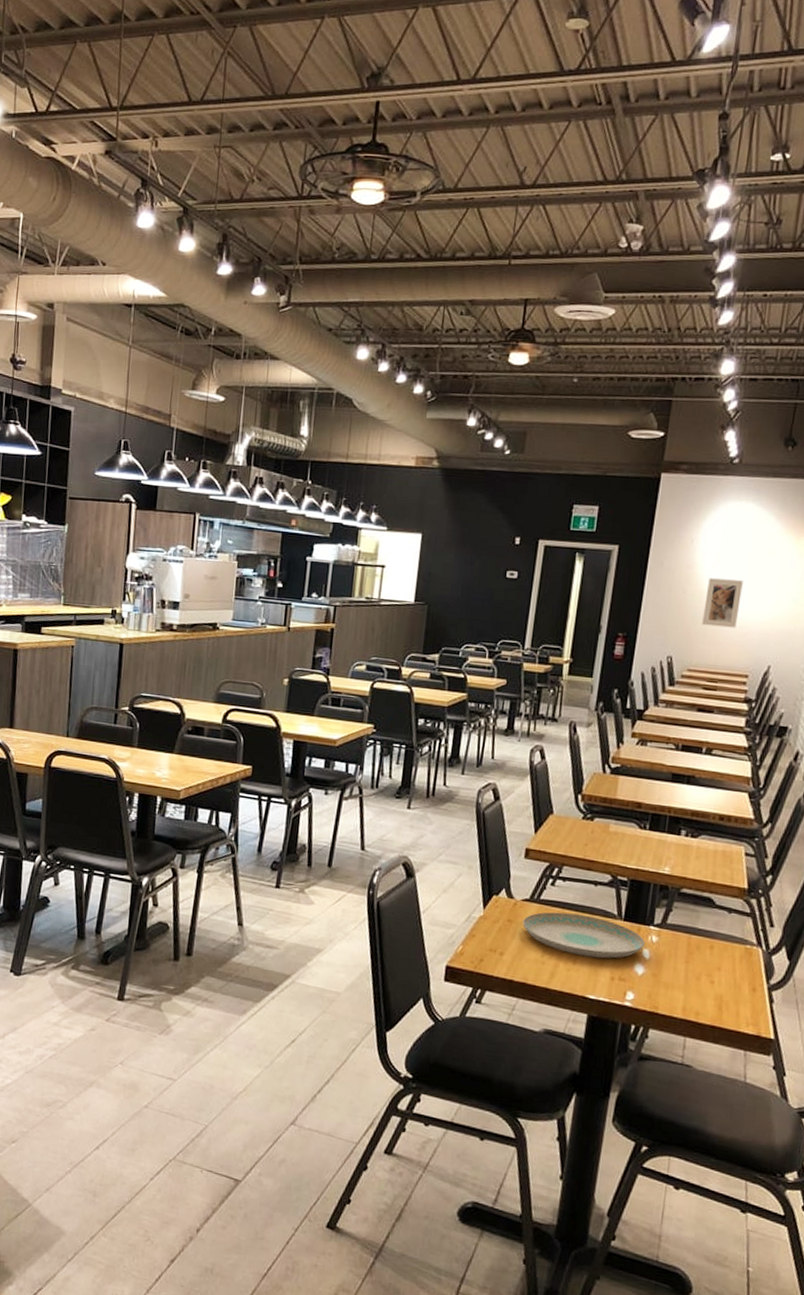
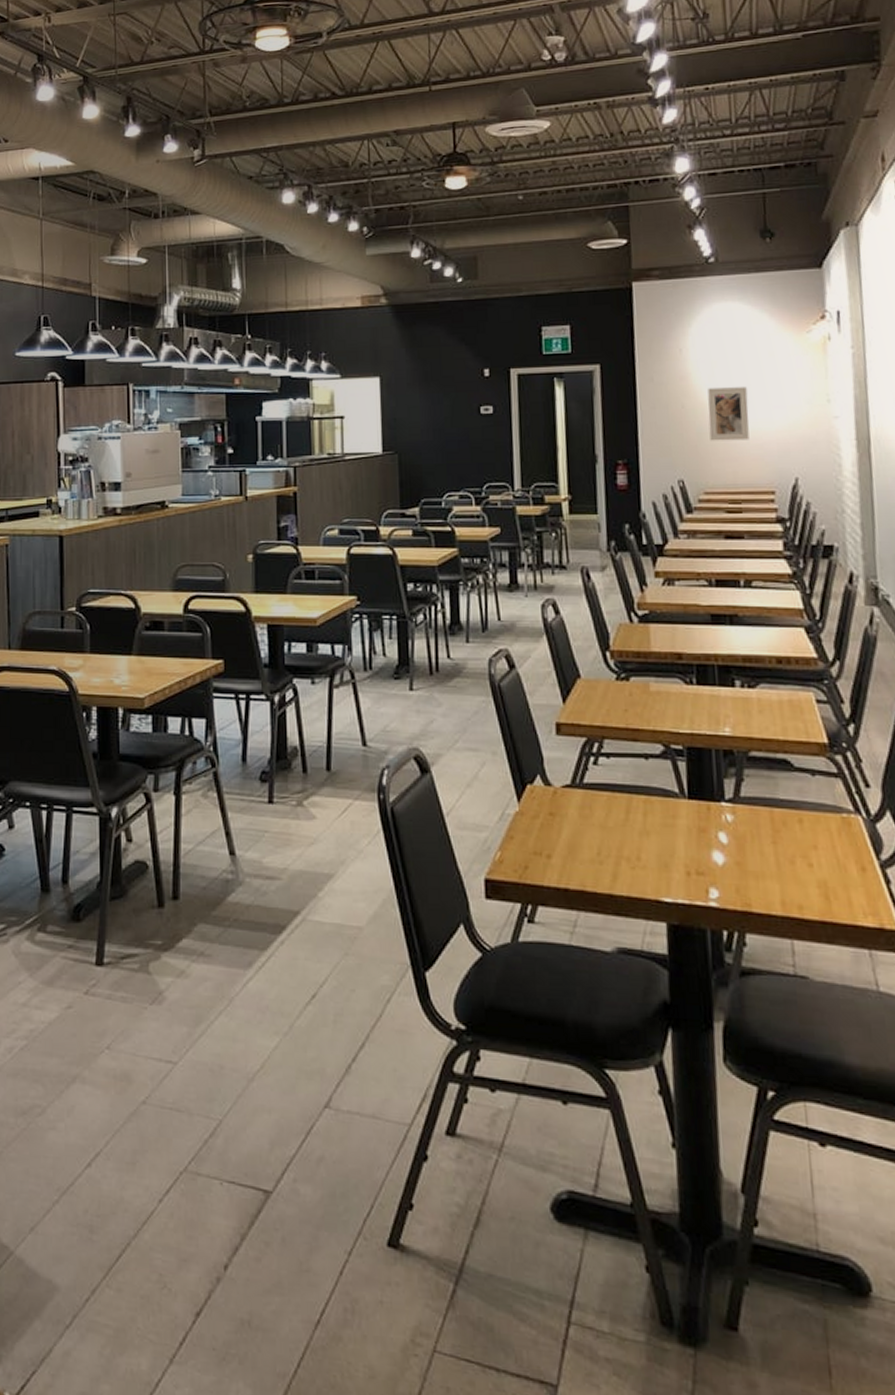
plate: present [522,912,645,959] -> none [567,797,719,850]

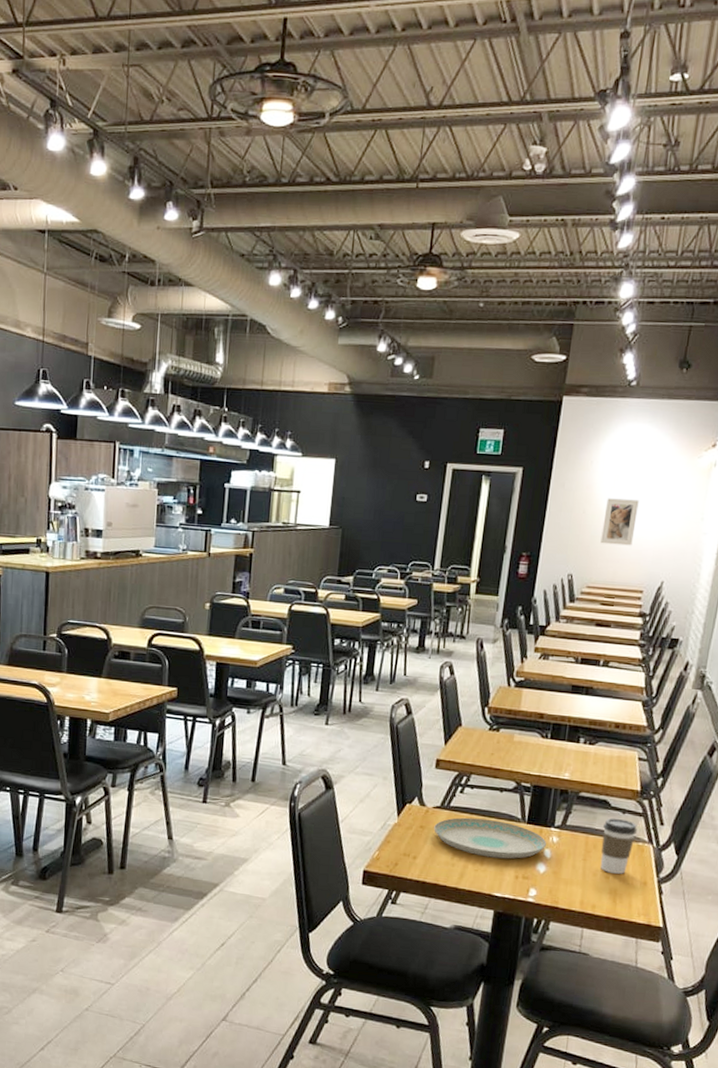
plate: none [567,797,719,850] -> present [434,817,546,859]
coffee cup: none [790,782,836,859] -> present [600,817,637,874]

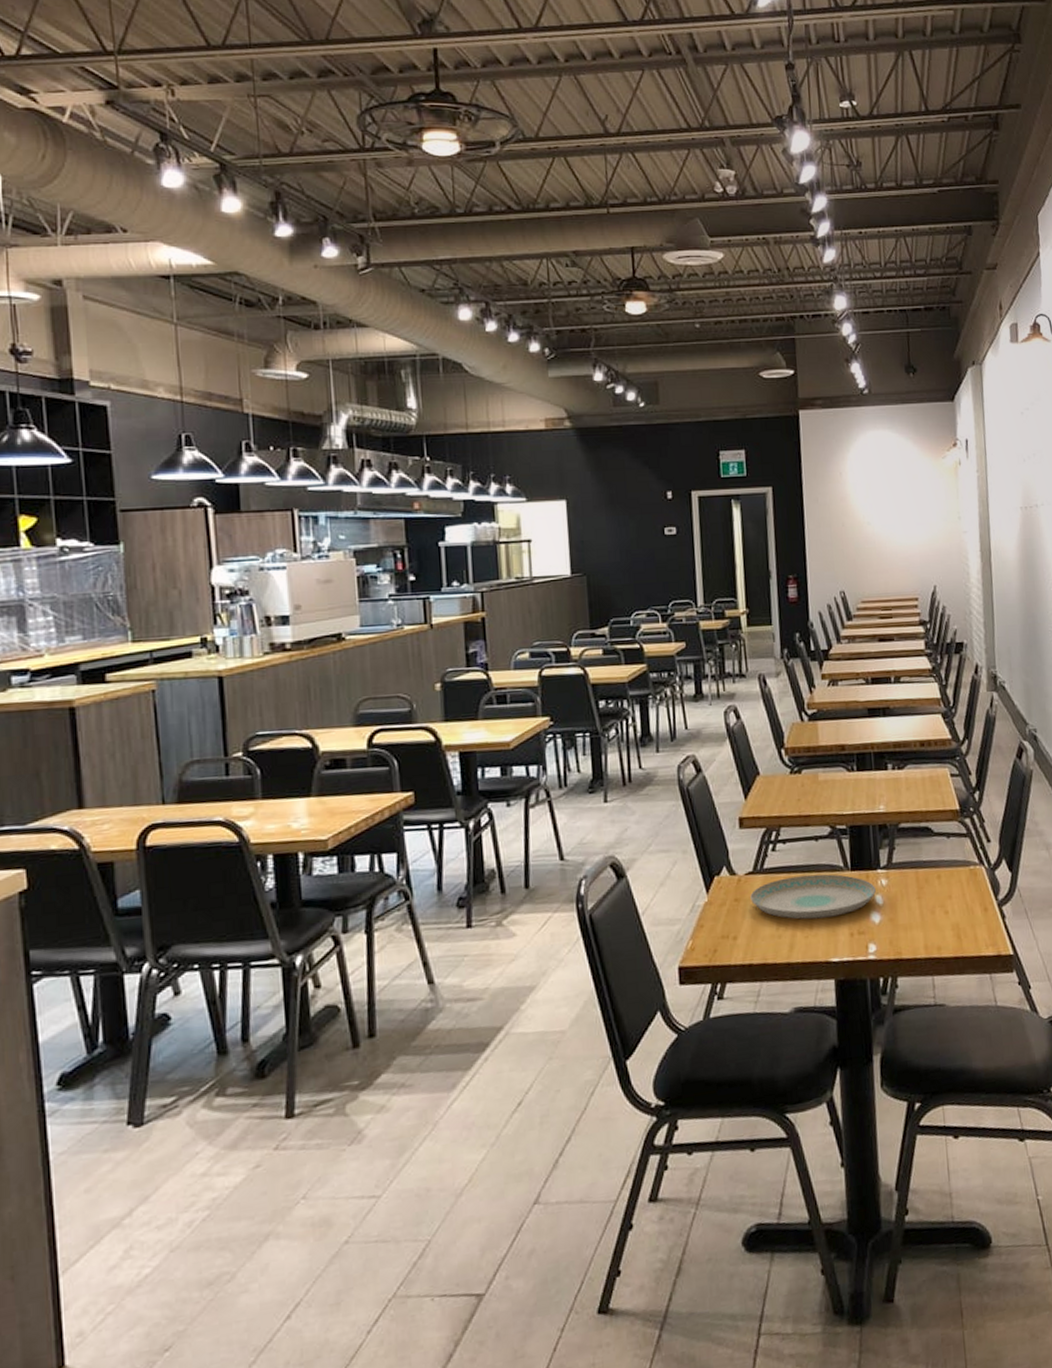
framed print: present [600,498,639,546] -> none [863,506,898,556]
coffee cup: present [600,817,637,874] -> none [931,843,966,907]

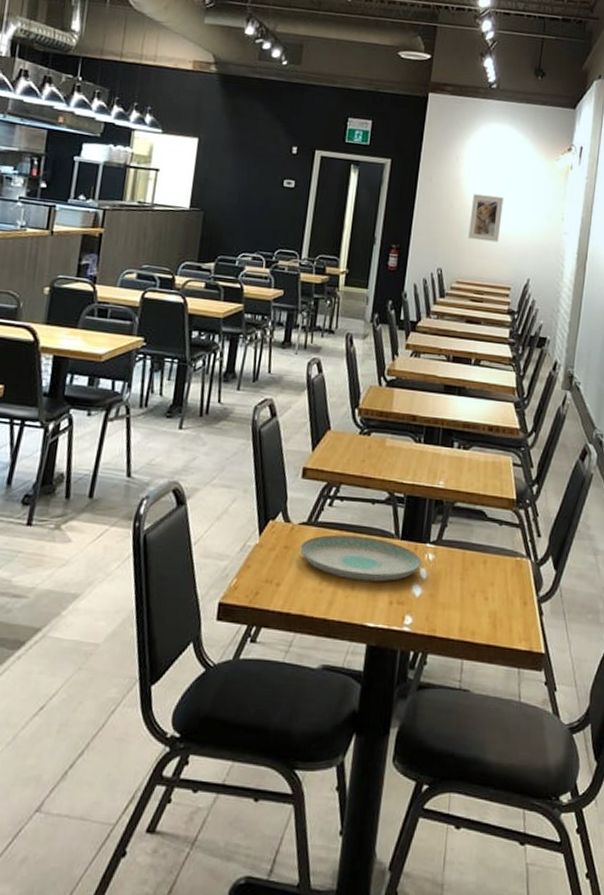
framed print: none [863,506,898,556] -> present [468,194,504,243]

